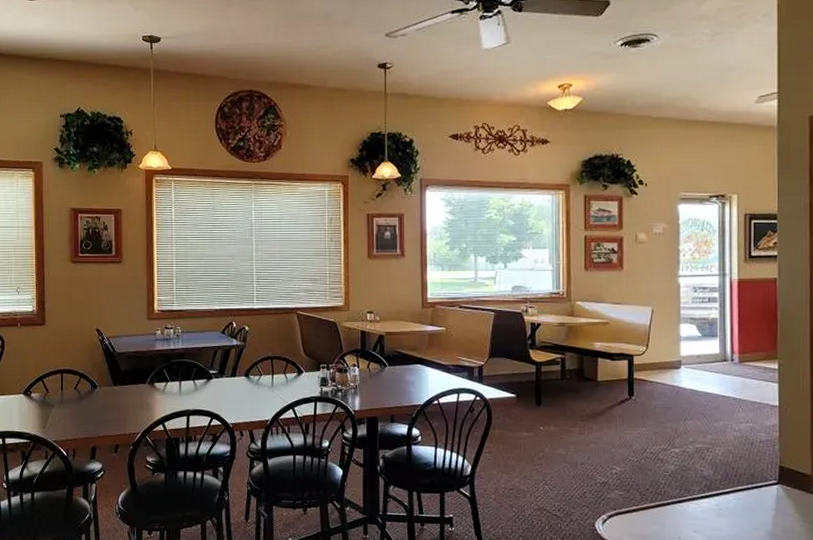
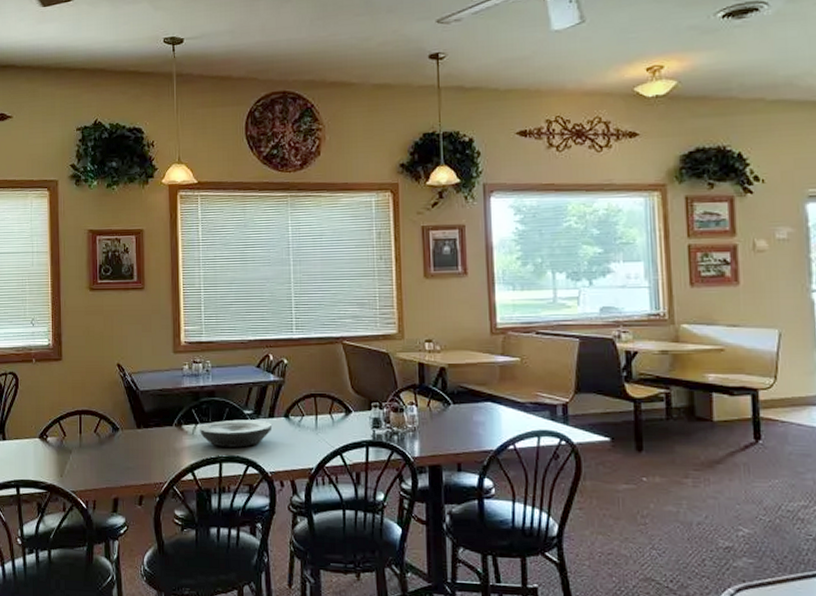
plate: none [170,378,234,403] -> present [200,419,273,448]

